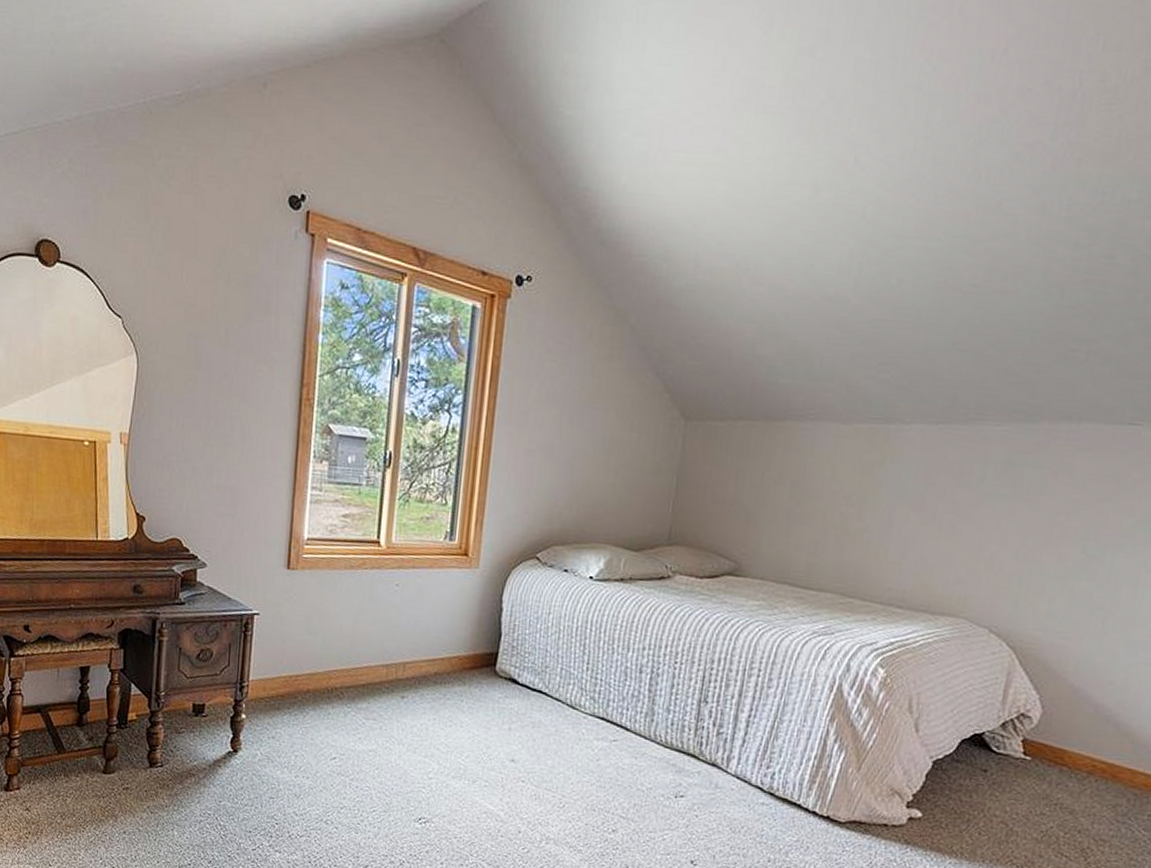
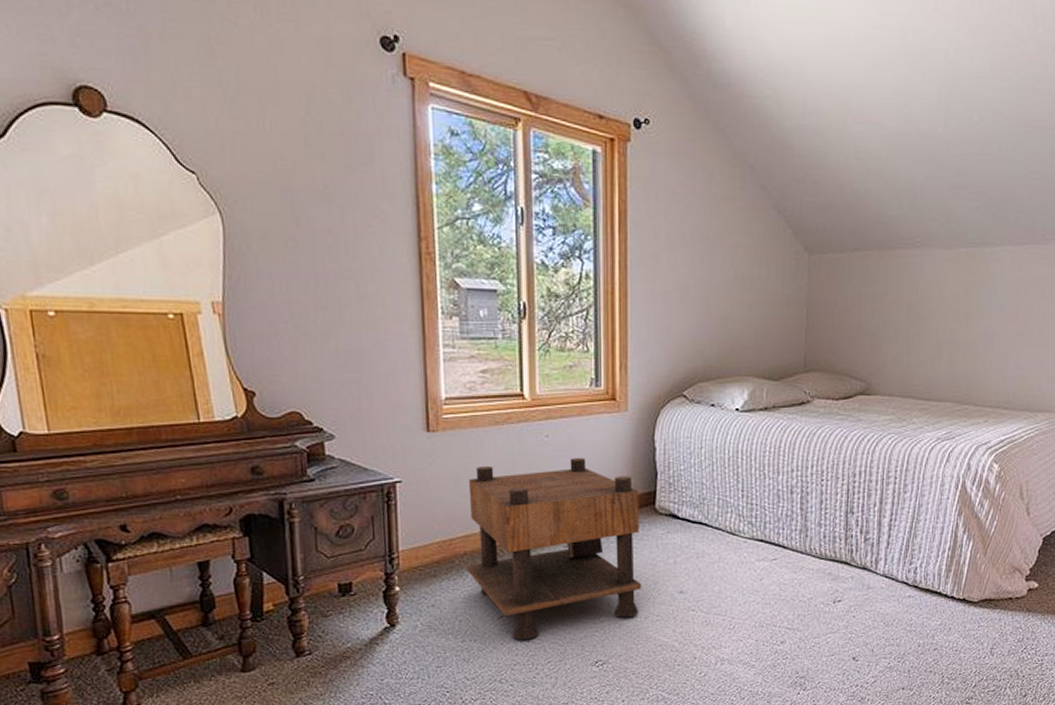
nightstand: none [307,607,481,785] -> present [466,457,642,640]

